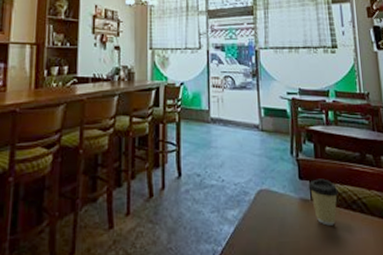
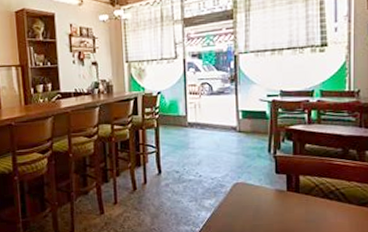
coffee cup: present [308,179,339,226] -> none [285,172,316,212]

